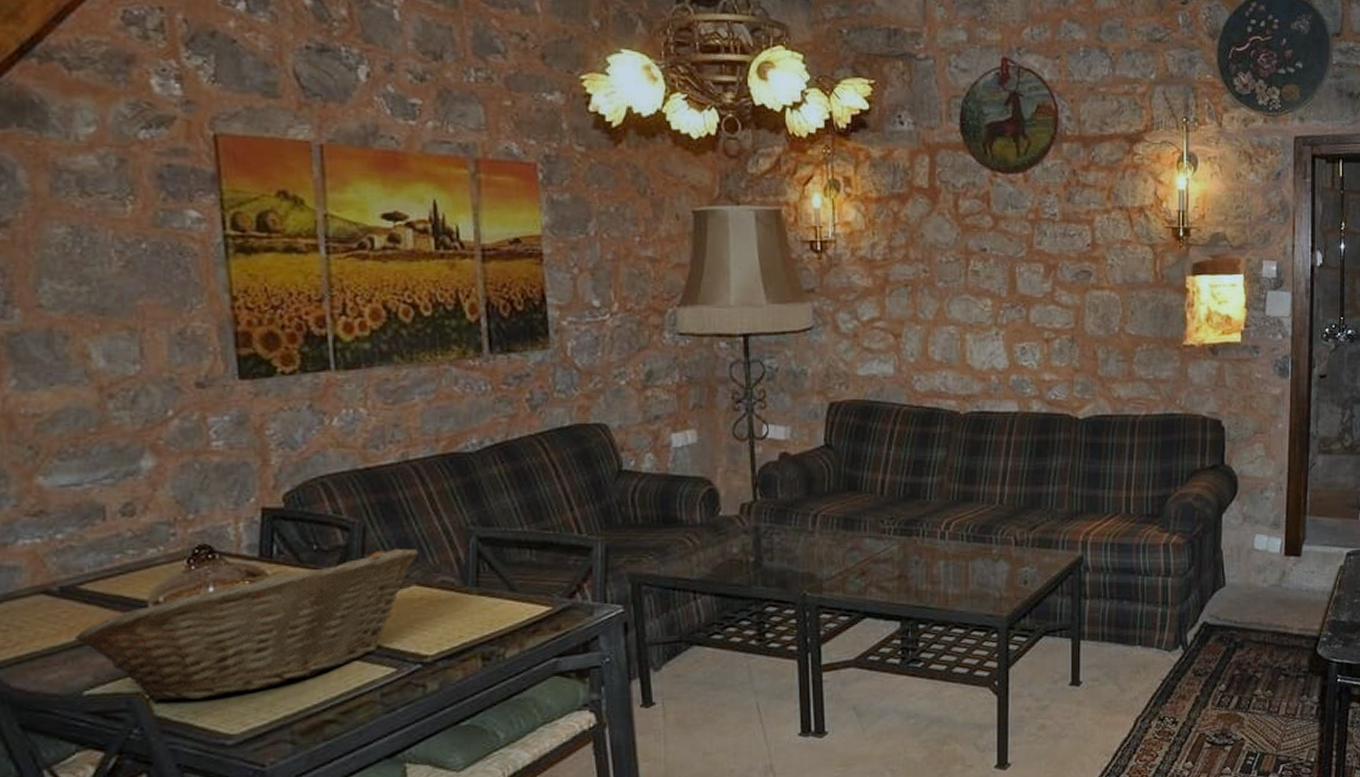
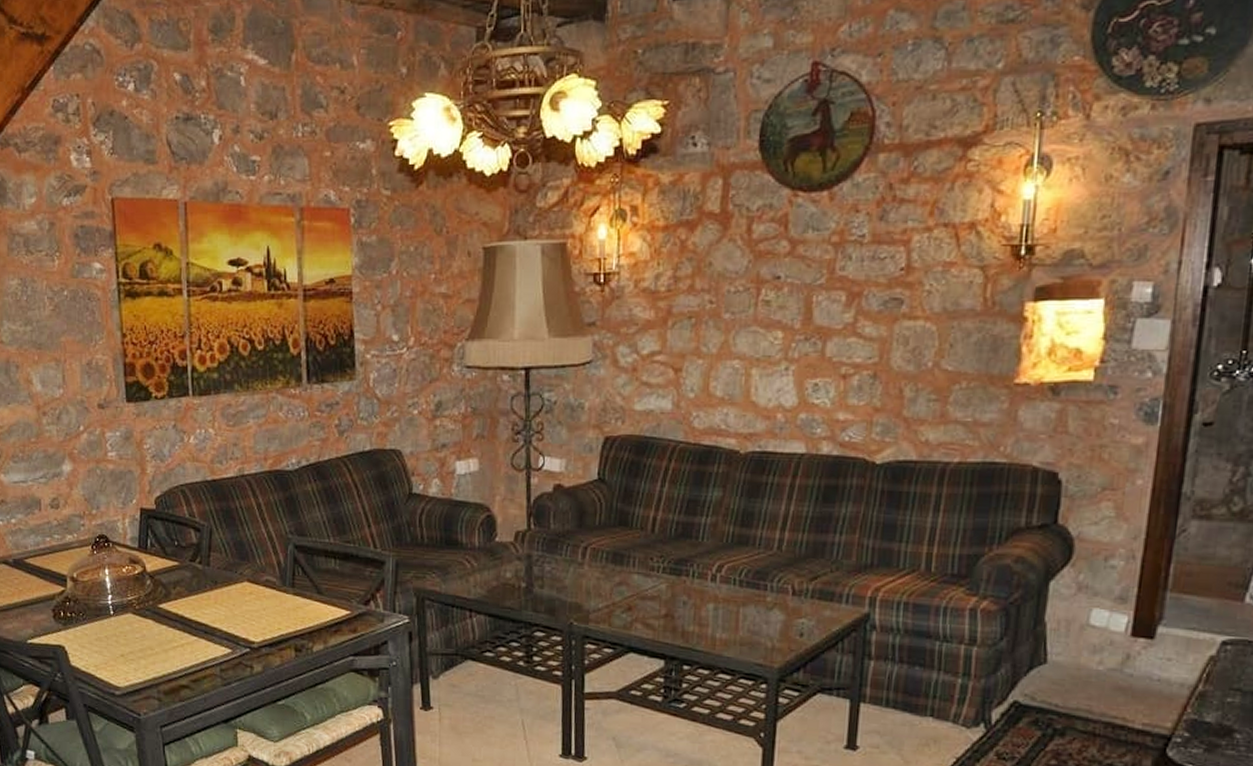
fruit basket: present [75,548,418,702] -> none [23,549,249,657]

